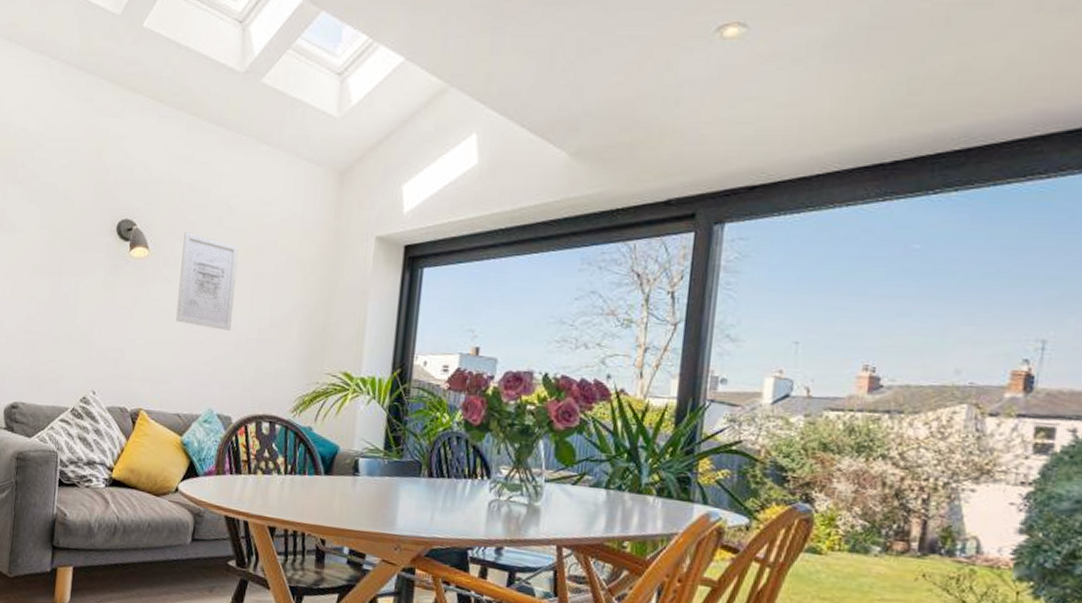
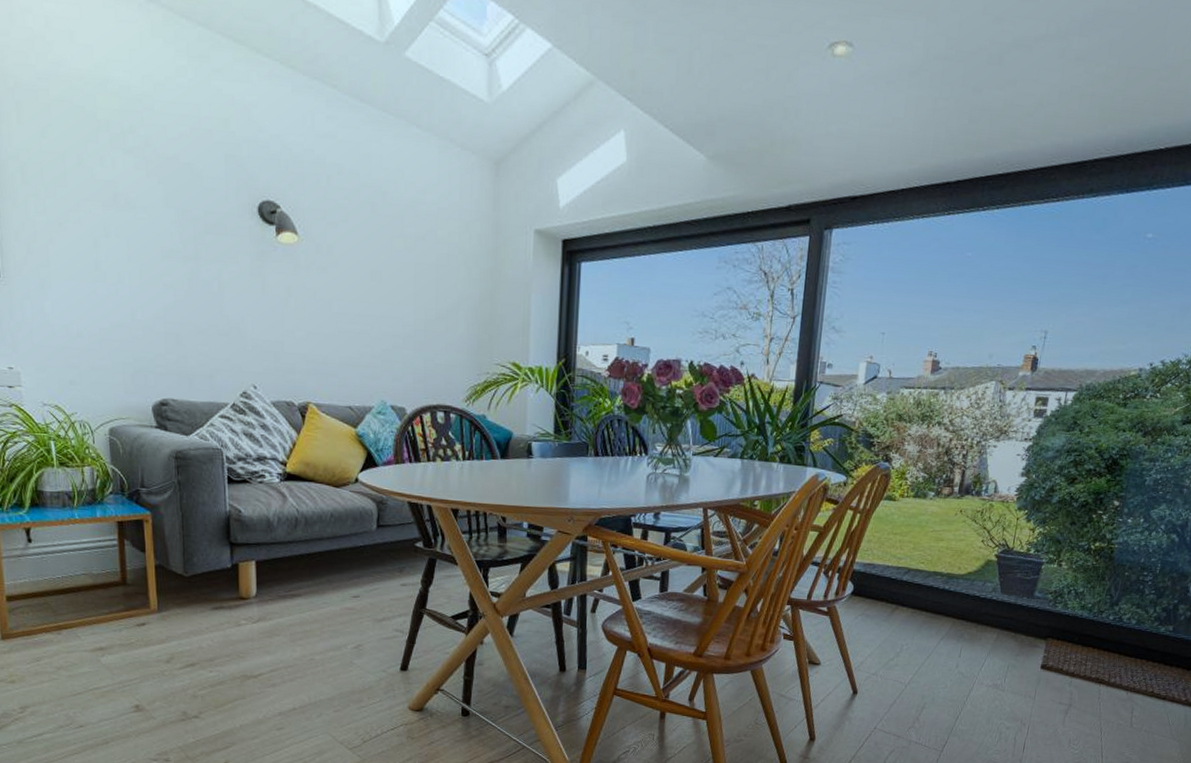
wall art: present [176,232,239,331] -> none [336,217,397,322]

